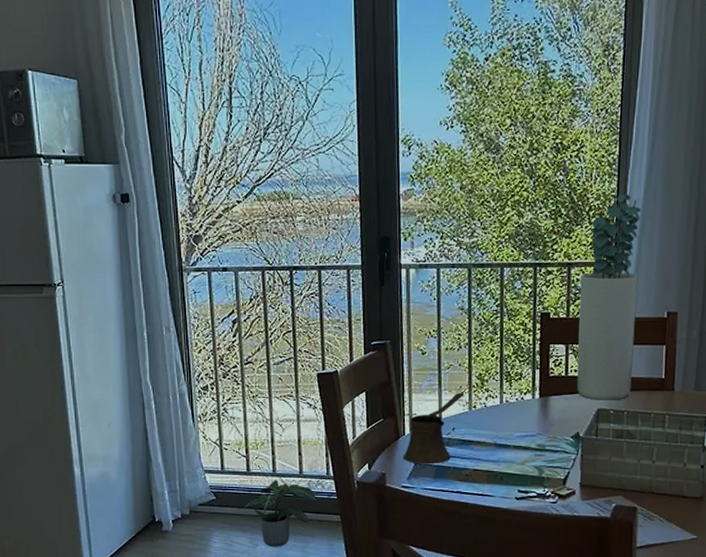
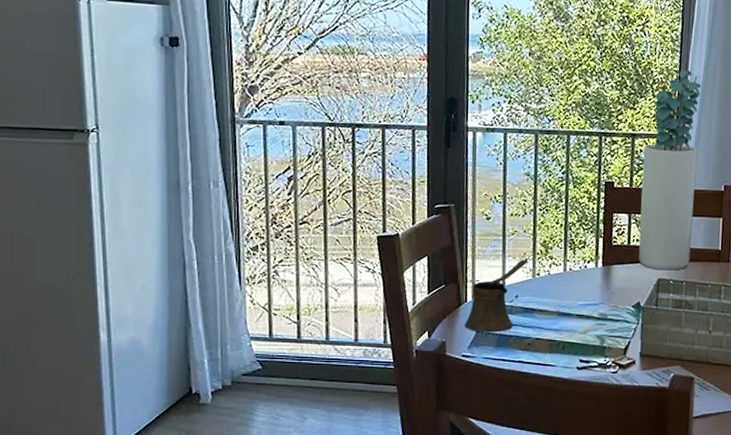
potted plant: present [244,479,318,547] -> none [292,347,373,420]

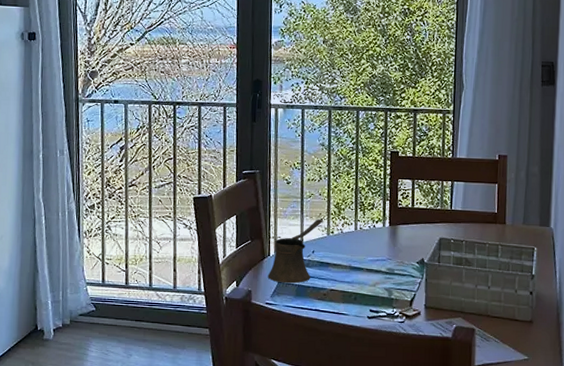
vase: present [638,59,701,271] -> none [421,44,475,231]

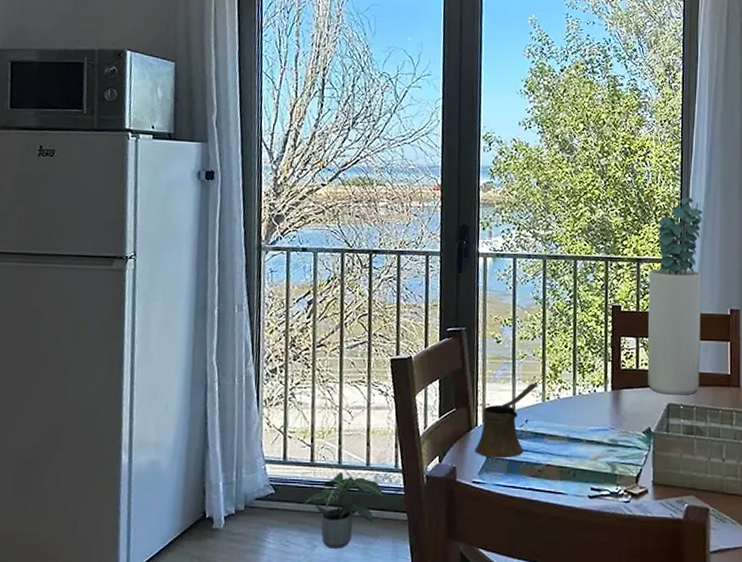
potted plant: none [121,293,189,357] -> present [304,471,384,549]
vase: none [421,44,475,231] -> present [647,187,702,395]

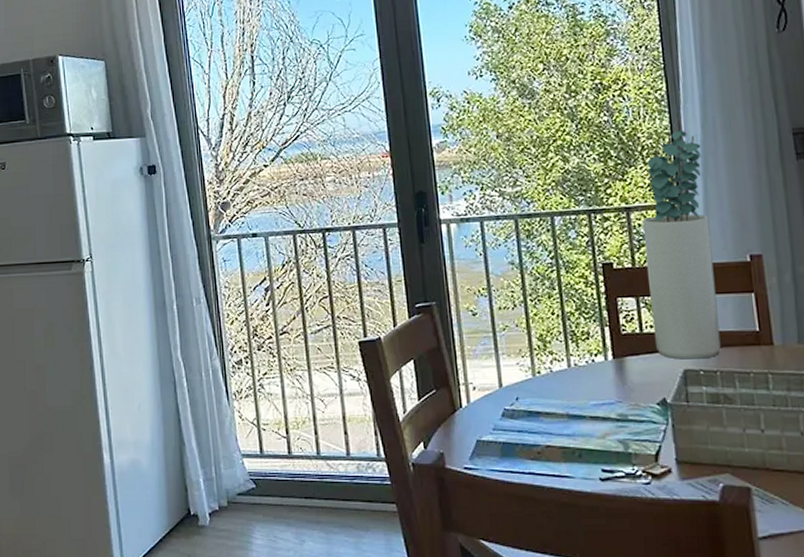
potted plant: present [304,471,384,549] -> none [287,462,369,543]
coffee pot: present [474,382,539,459] -> none [462,356,526,441]

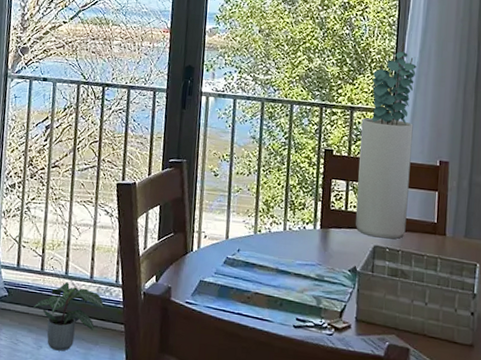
potted plant: none [287,462,369,543] -> present [33,281,105,351]

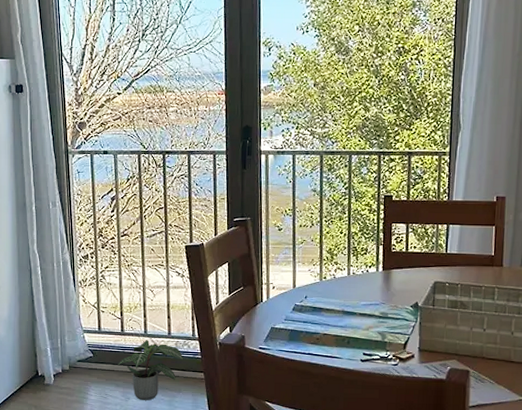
vase: present [355,42,417,239] -> none [415,82,473,274]

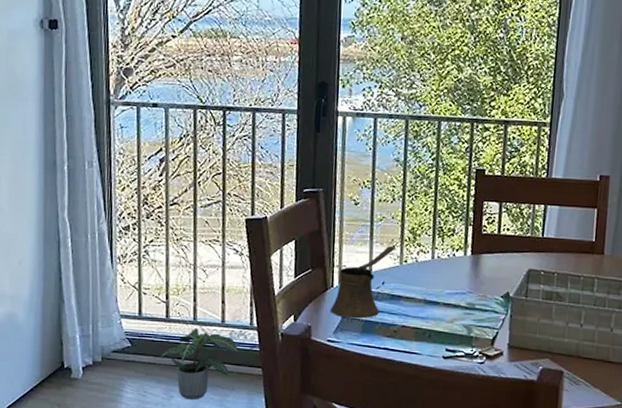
coffee pot: none [260,264,316,329] -> present [330,245,397,319]

